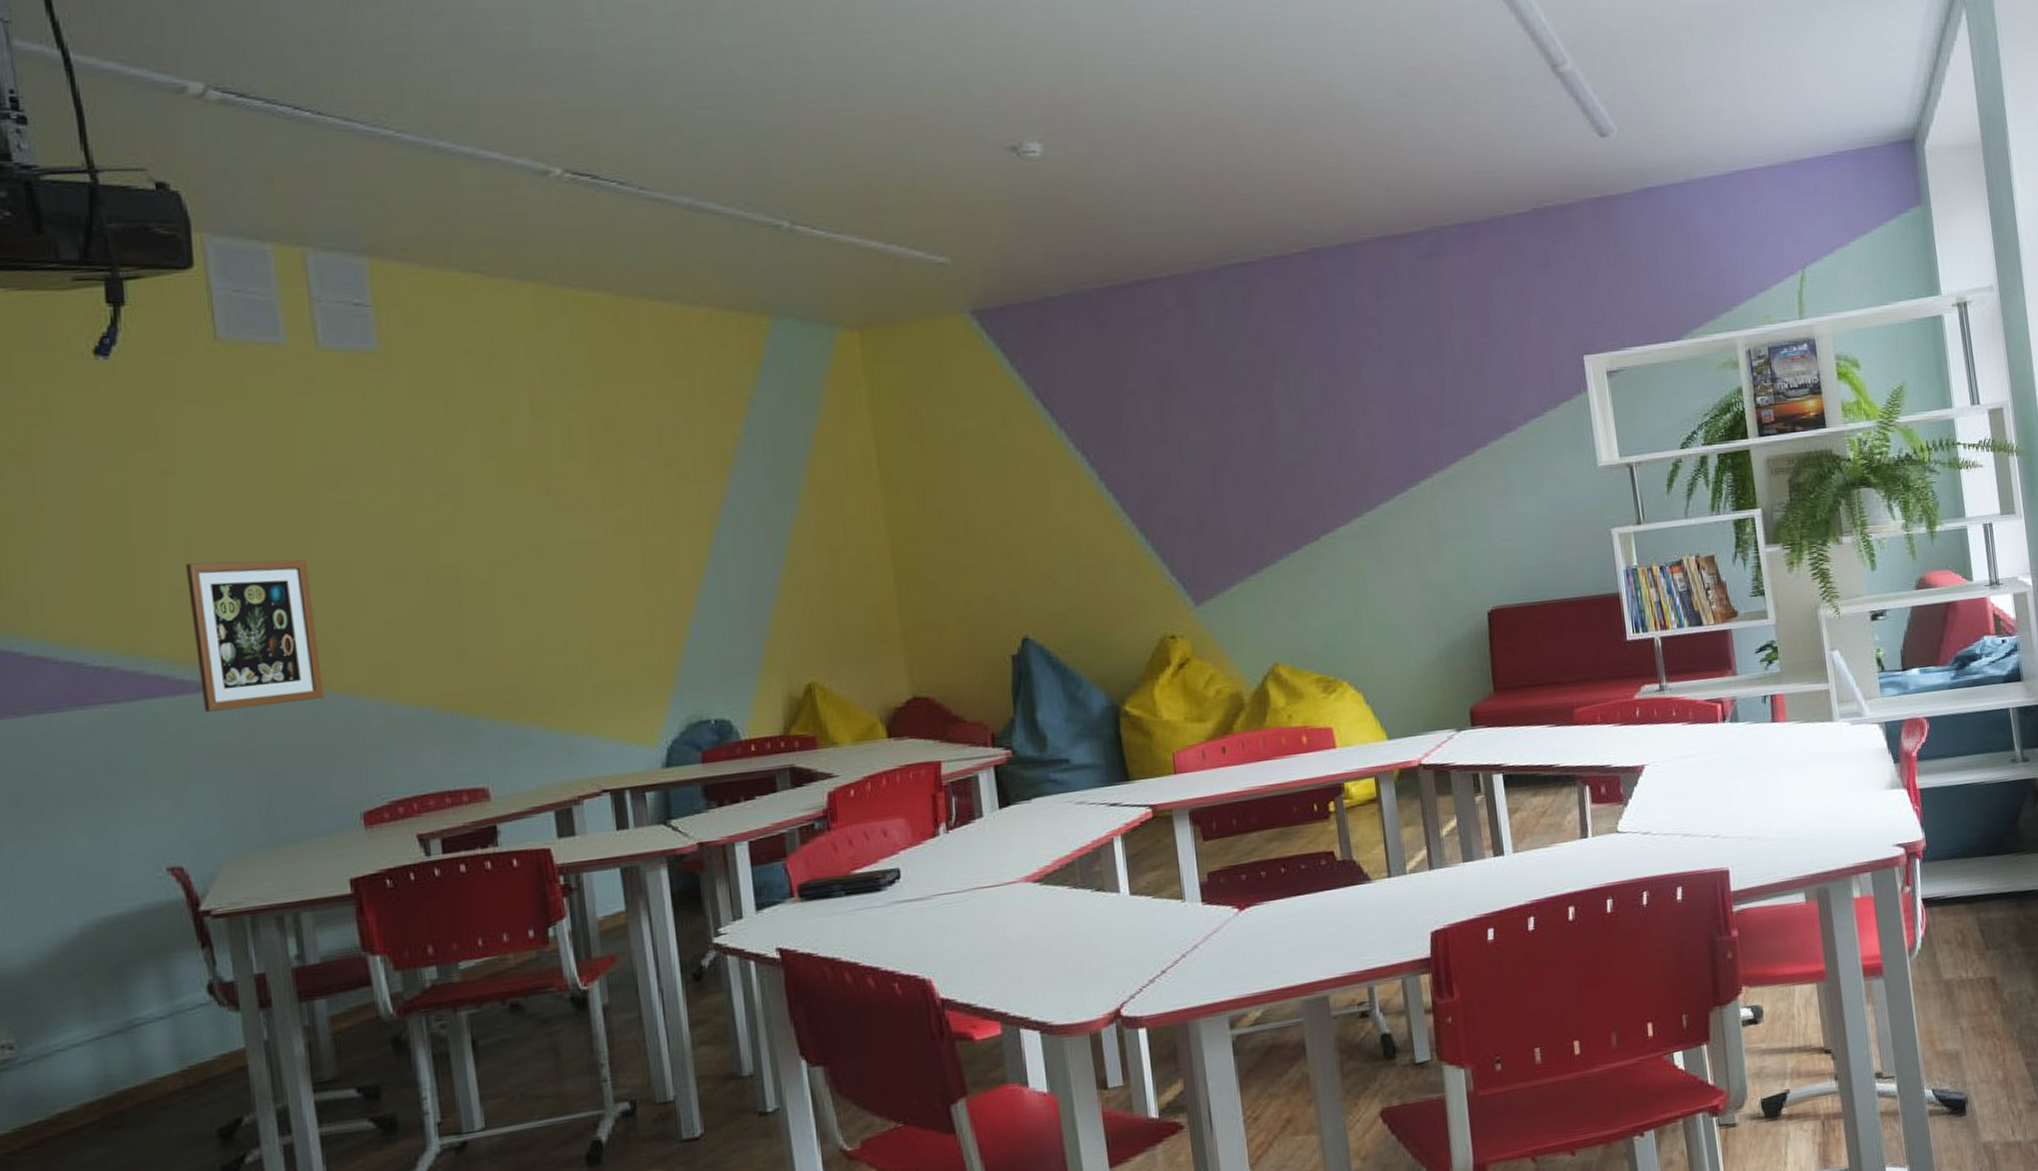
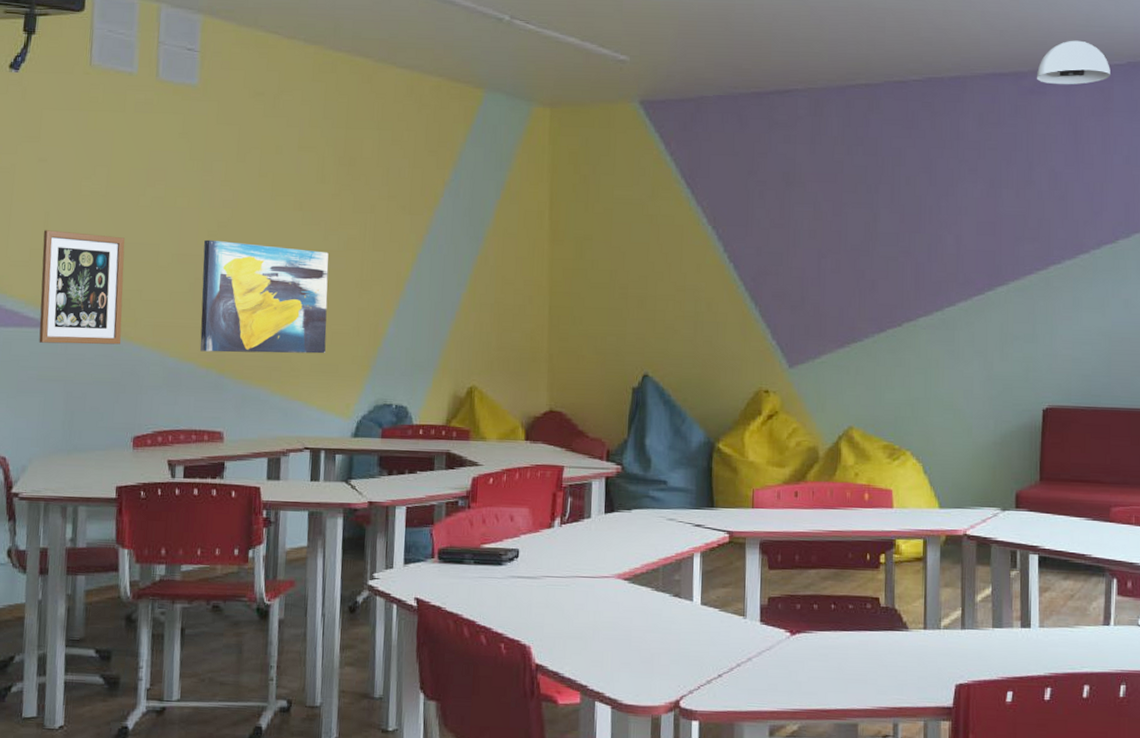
wall art: none [421,543,611,691] -> present [200,239,329,354]
ceiling light: none [1433,189,1515,243] -> present [1036,40,1110,85]

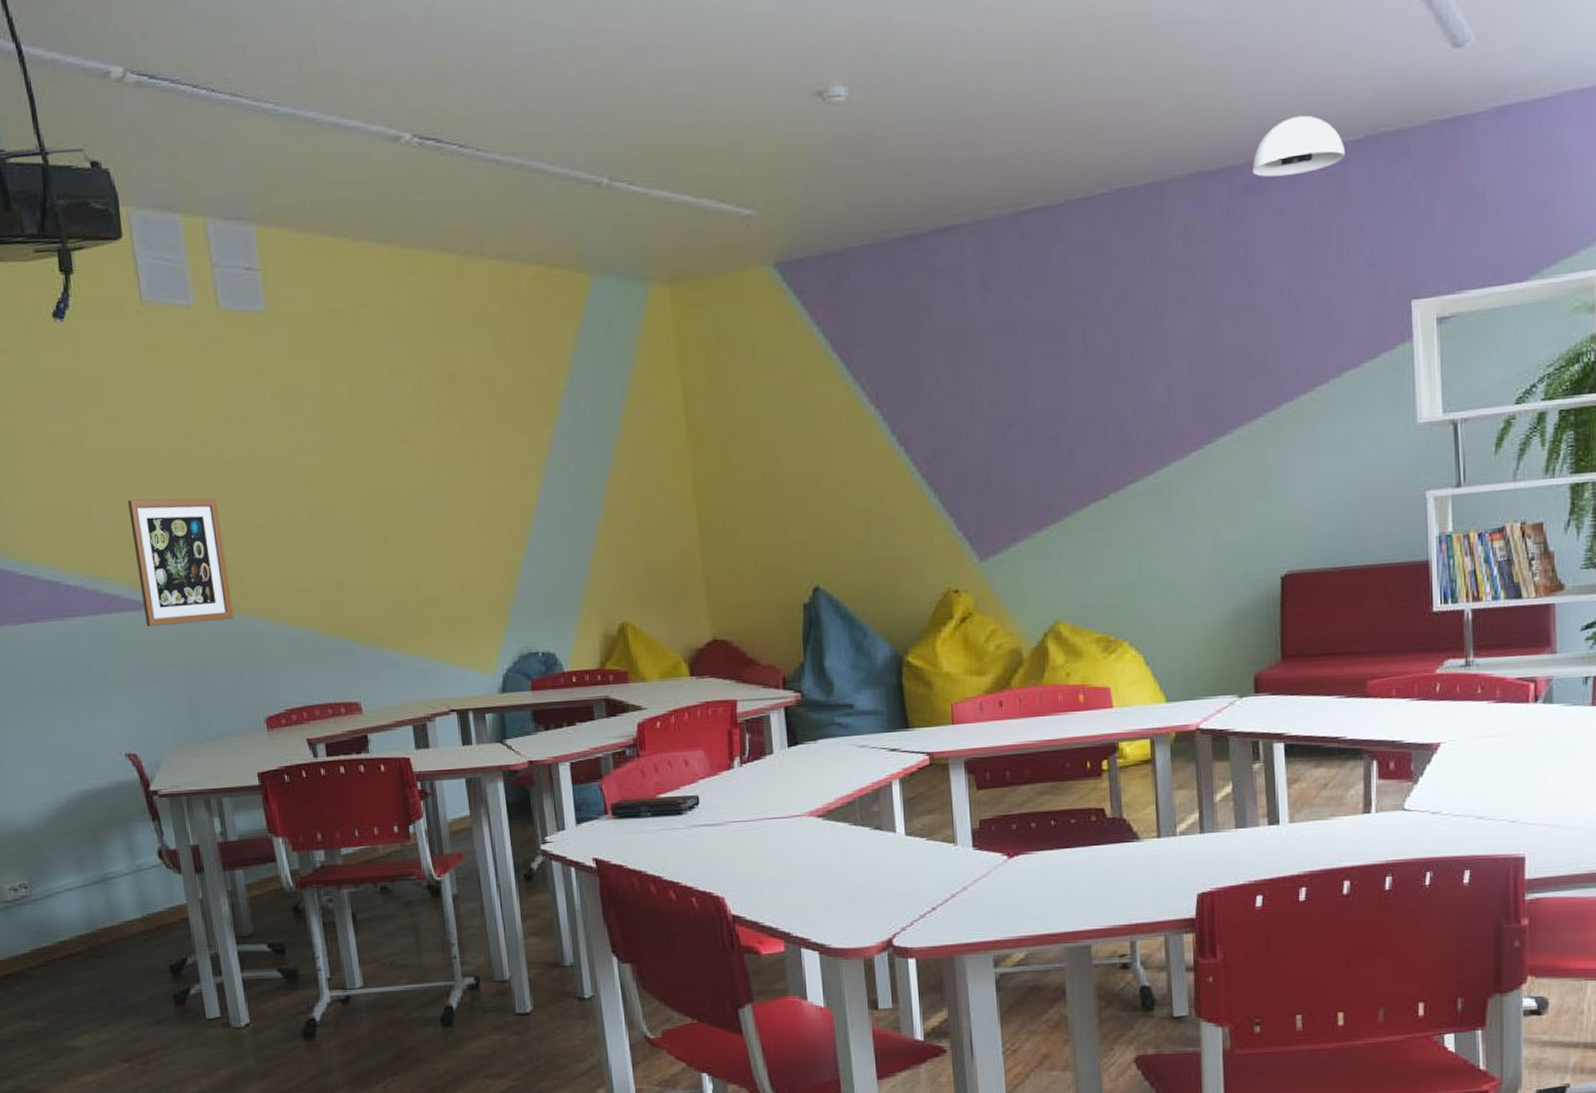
wall art: present [200,239,329,354] -> none [304,488,456,617]

